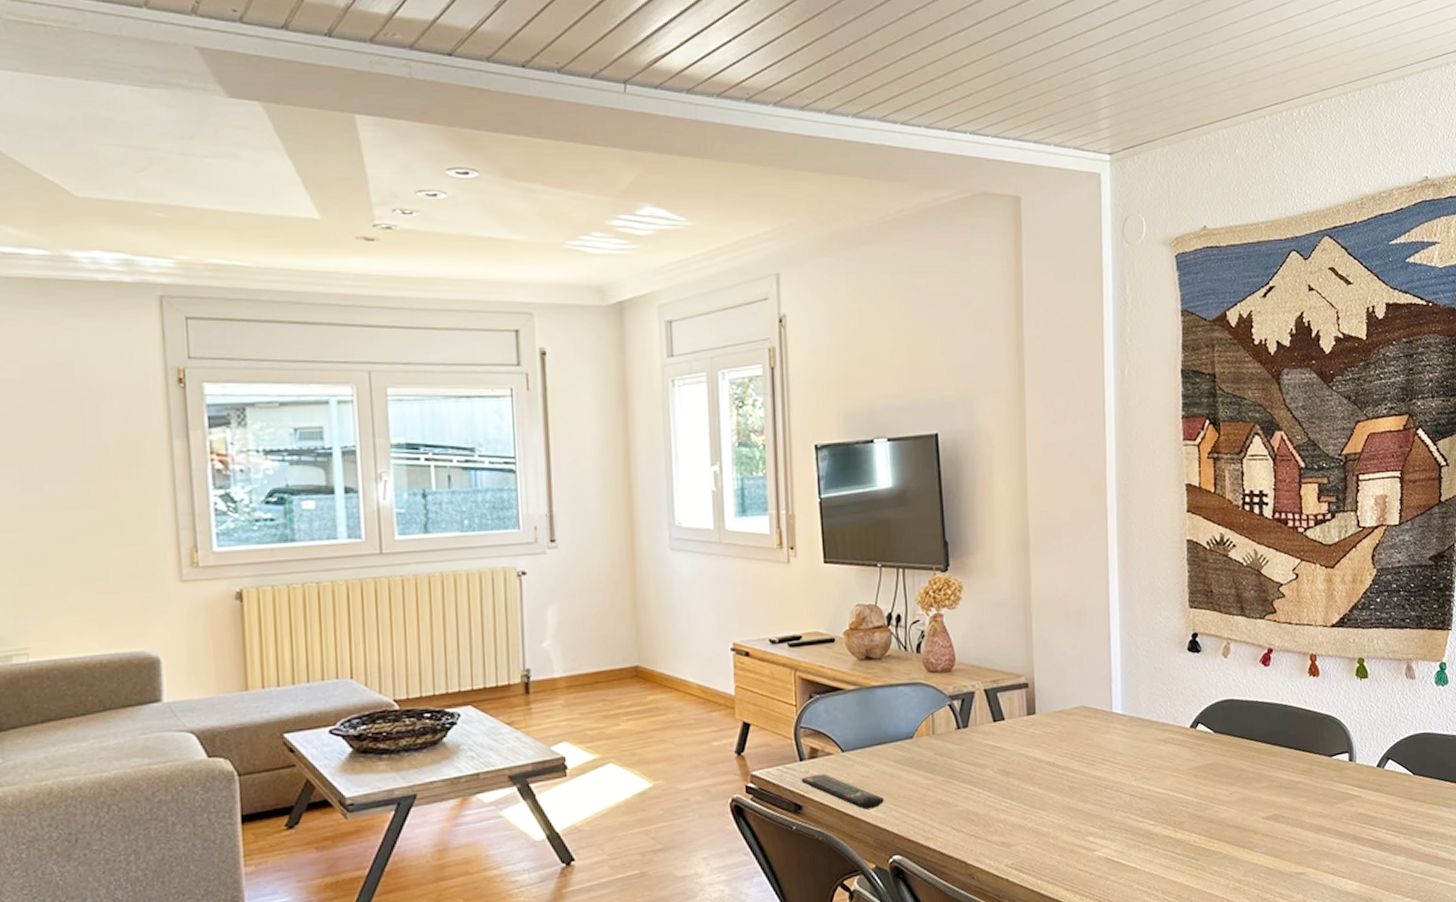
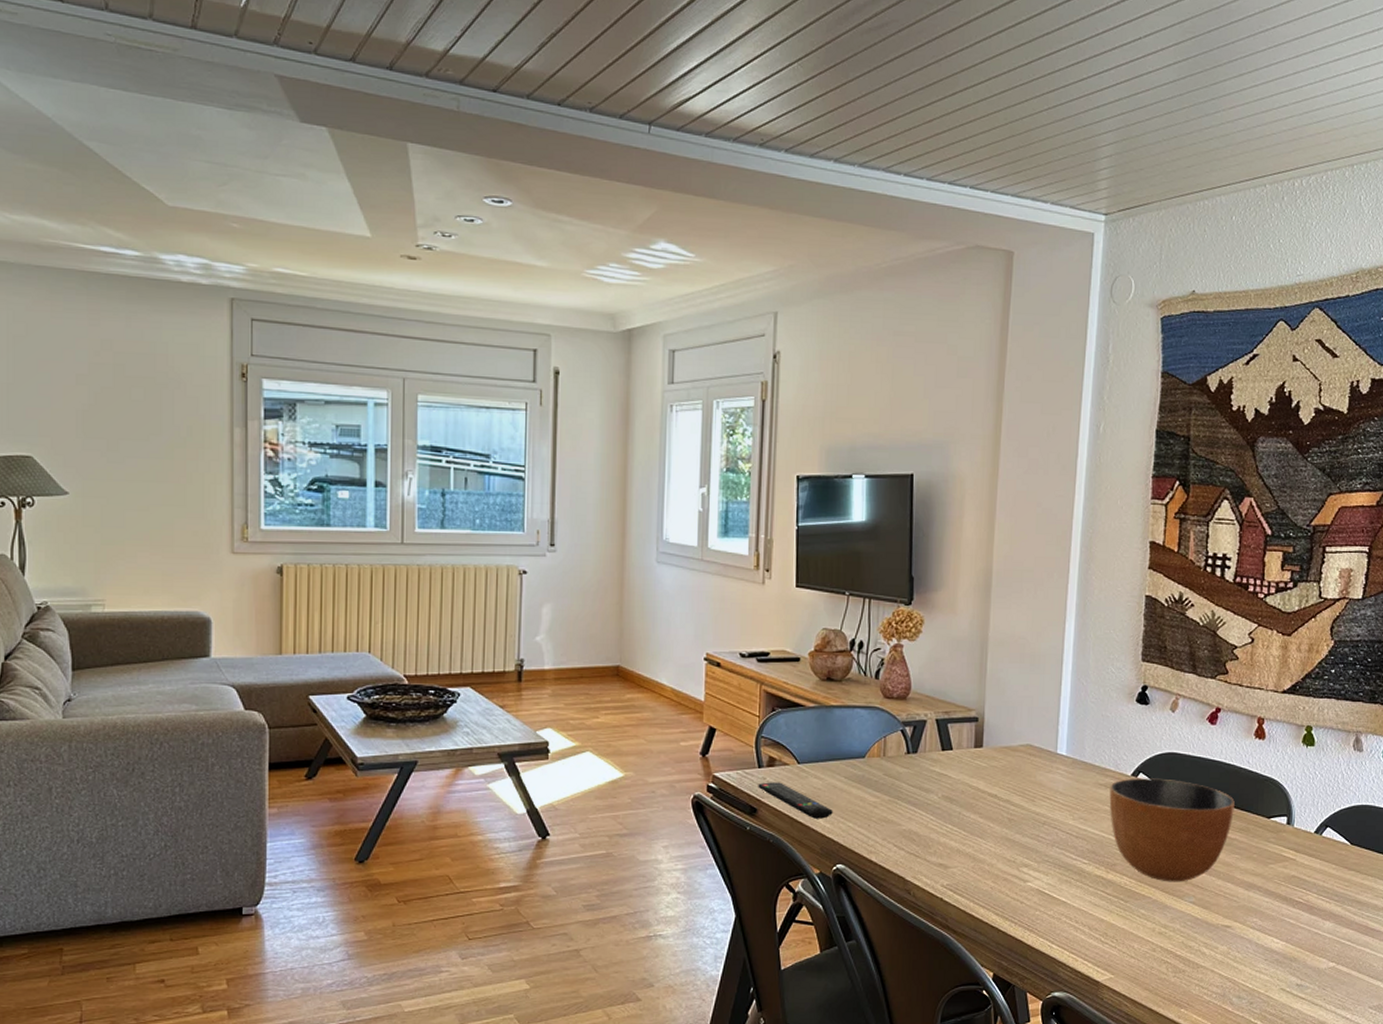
bowl: none [1169,727,1296,835] -> present [1109,778,1235,882]

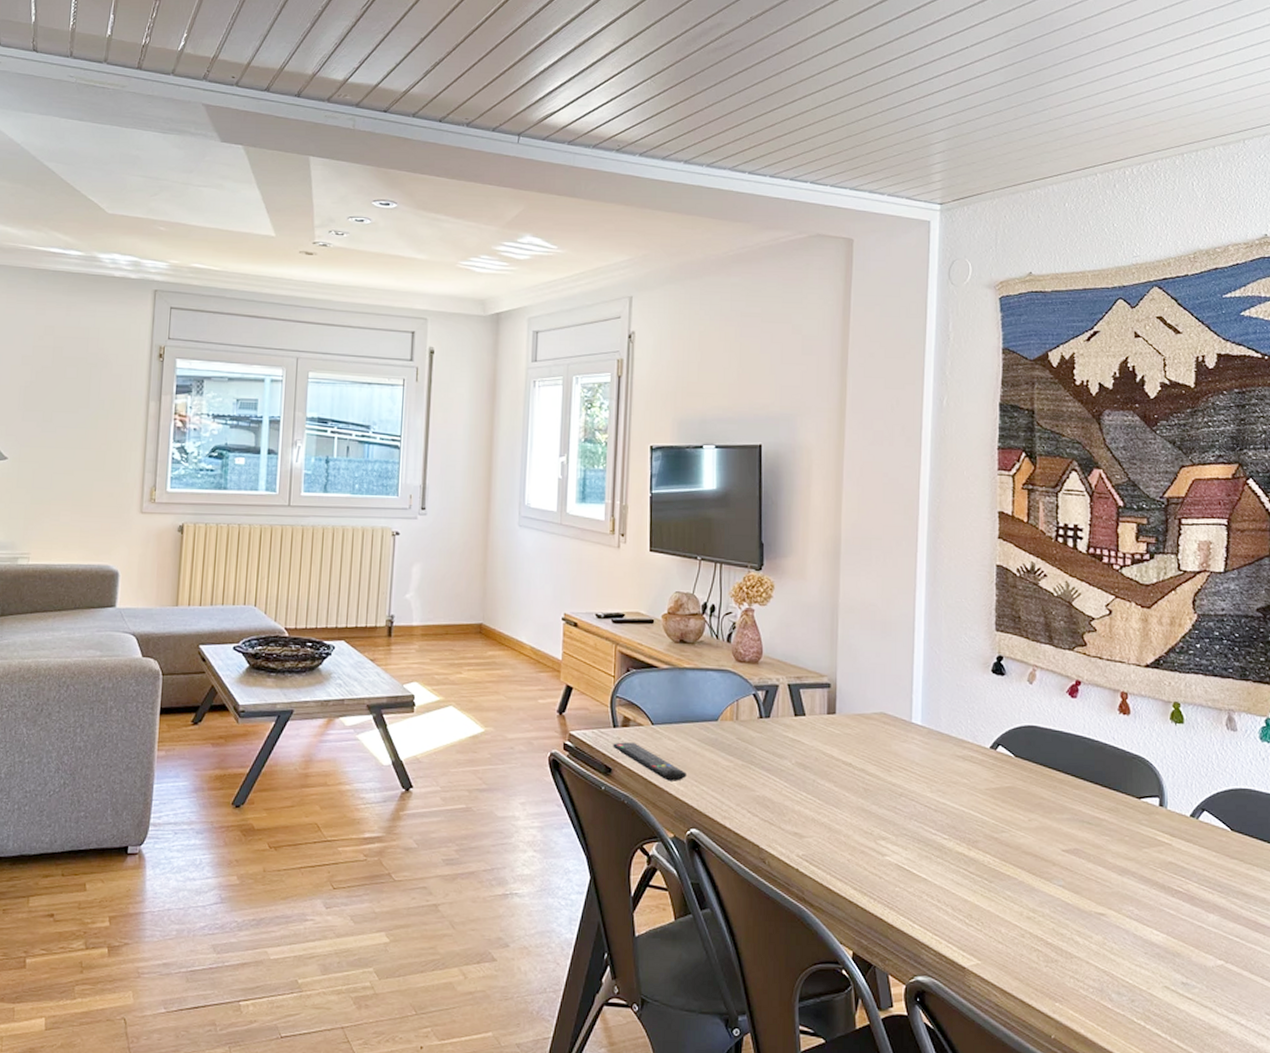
bowl: present [1109,778,1235,882] -> none [968,751,1101,864]

